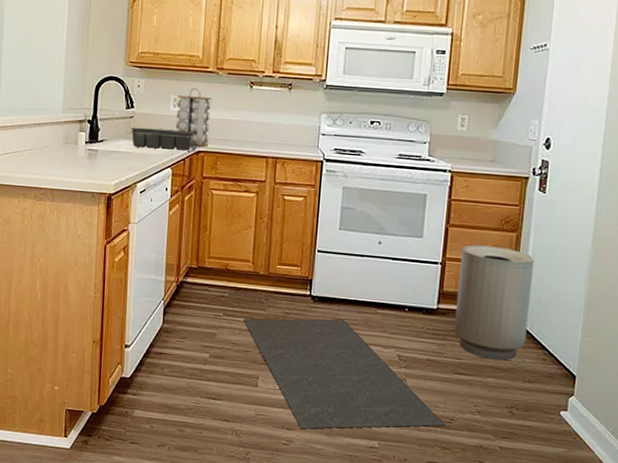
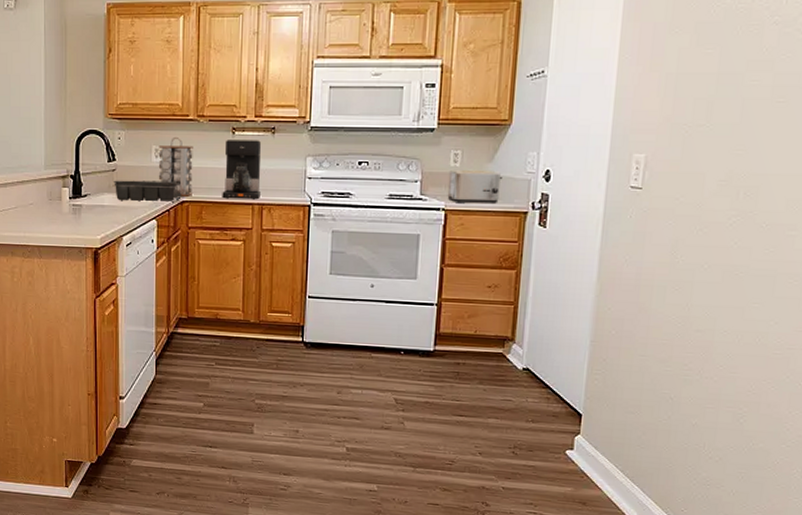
coffee maker: none [237,93,279,153] -> present [222,140,262,200]
floor mat: present [244,318,445,429] -> none [236,364,445,474]
toaster: none [454,133,506,169] -> present [447,169,502,205]
trash can: present [454,244,535,361] -> none [452,284,536,401]

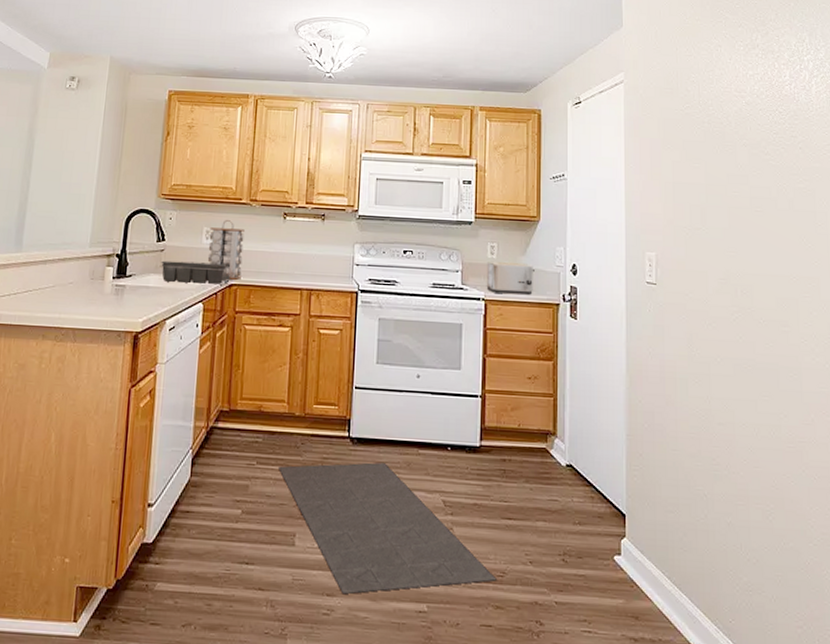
coffee maker: present [222,140,262,200] -> none [271,224,312,285]
floor mat: none [236,364,445,474] -> present [279,462,497,595]

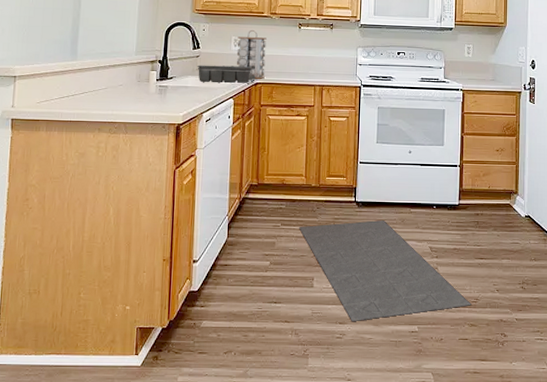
toaster: present [486,260,534,296] -> none [464,59,502,86]

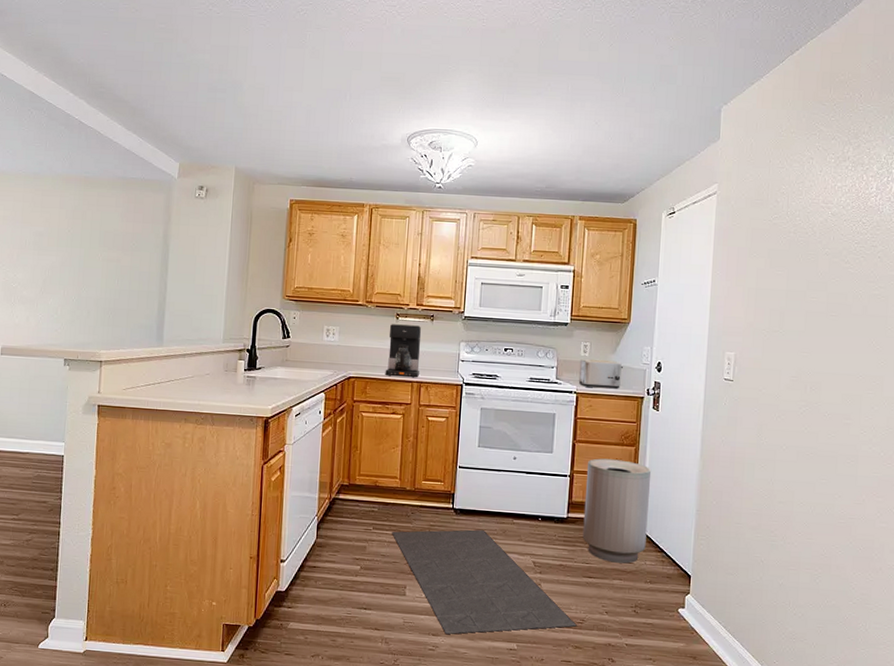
dish rack: present [197,65,257,85] -> none [287,355,350,379]
spice rack: present [236,29,267,80] -> none [328,319,361,374]
coffee maker: none [289,33,323,82] -> present [385,324,422,378]
toaster: none [464,59,502,86] -> present [578,358,623,390]
trash can: none [473,148,531,244] -> present [582,458,652,564]

